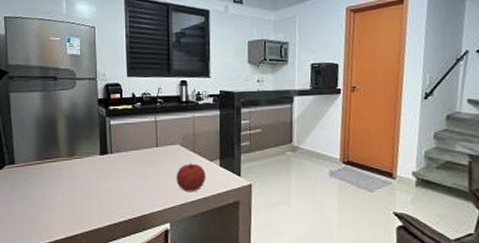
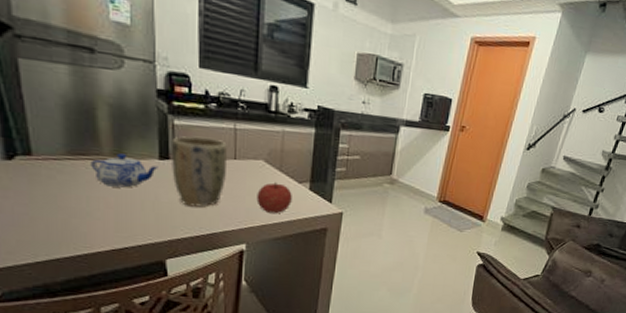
teapot: none [53,154,100,182] -> present [90,153,158,188]
plant pot: none [108,131,151,193] -> present [170,136,227,207]

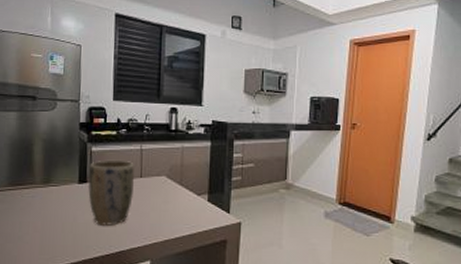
teapot: present [90,153,158,188] -> none [25,181,78,212]
fruit: present [256,181,292,214] -> none [160,195,192,228]

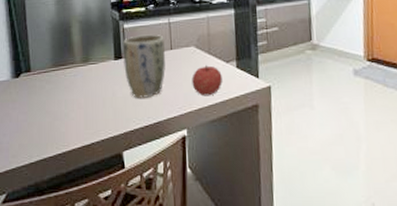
fruit: none [160,195,192,228] -> present [192,64,222,96]

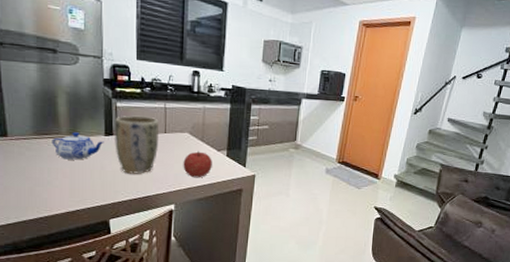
teapot: none [68,59,114,89] -> present [52,132,104,160]

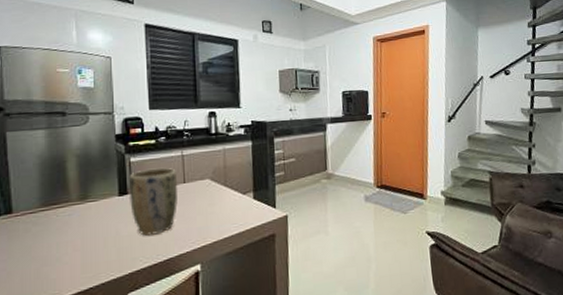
teapot: present [52,132,104,160] -> none [61,196,118,230]
fruit: present [183,150,212,178] -> none [206,197,239,229]

